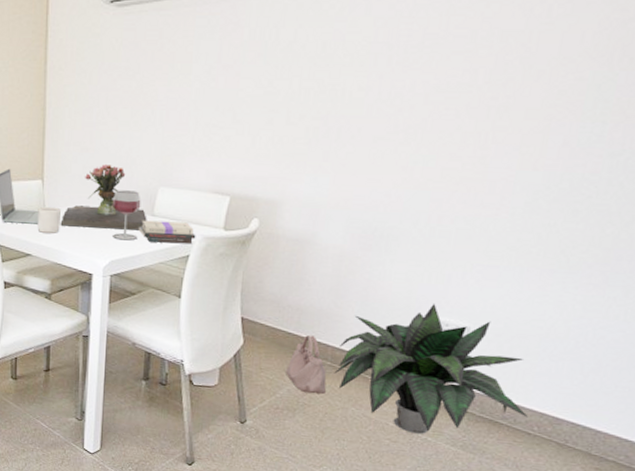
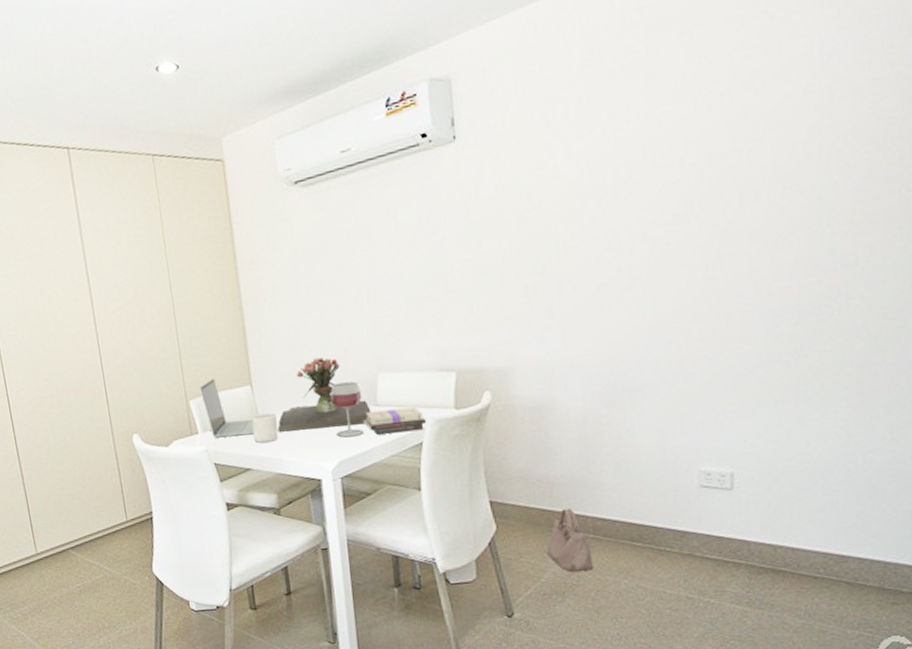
potted plant: present [334,303,528,435] -> none [598,452,811,598]

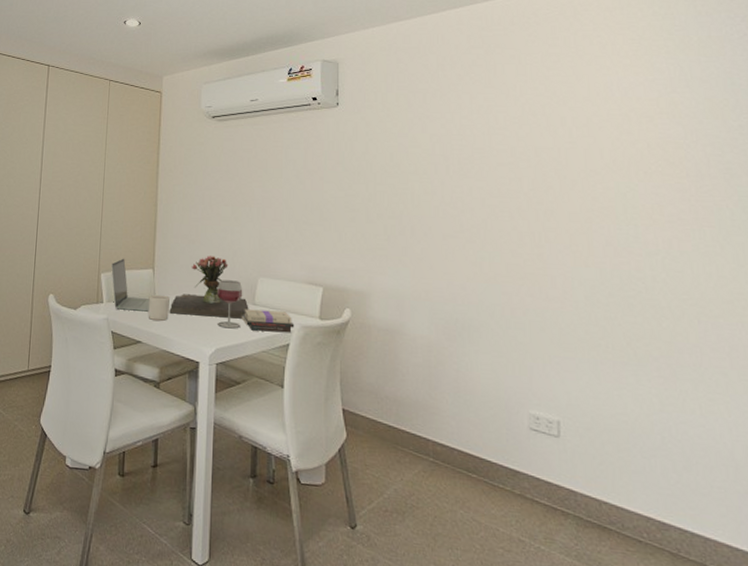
handbag: present [547,509,595,573] -> none [391,429,433,495]

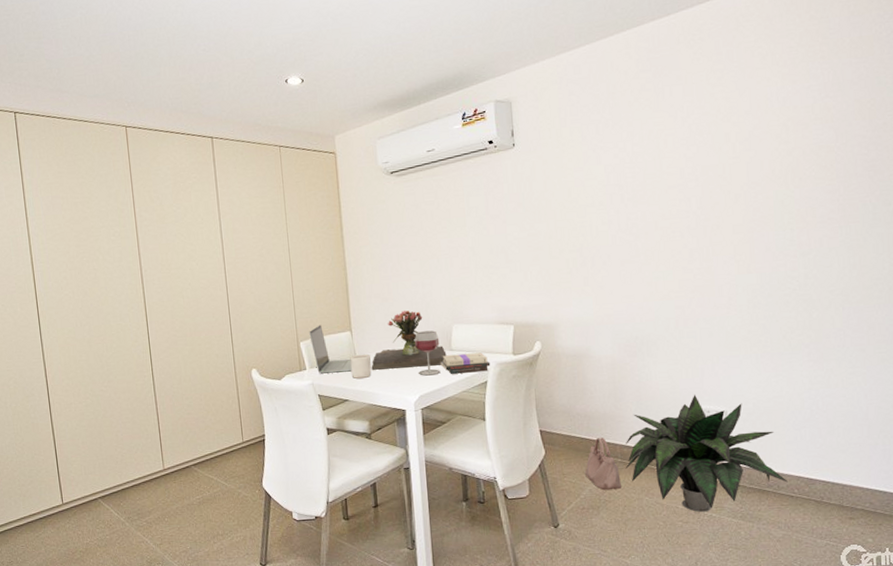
handbag: none [391,429,433,495] -> present [585,438,622,491]
potted plant: none [437,395,635,543] -> present [625,394,788,513]

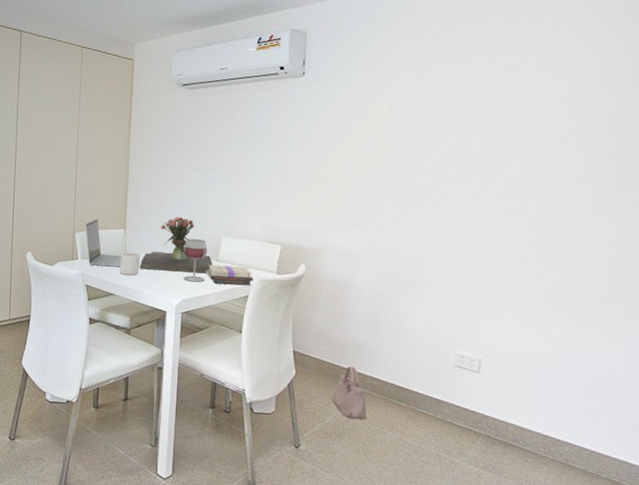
potted plant: present [625,394,788,513] -> none [372,338,534,456]

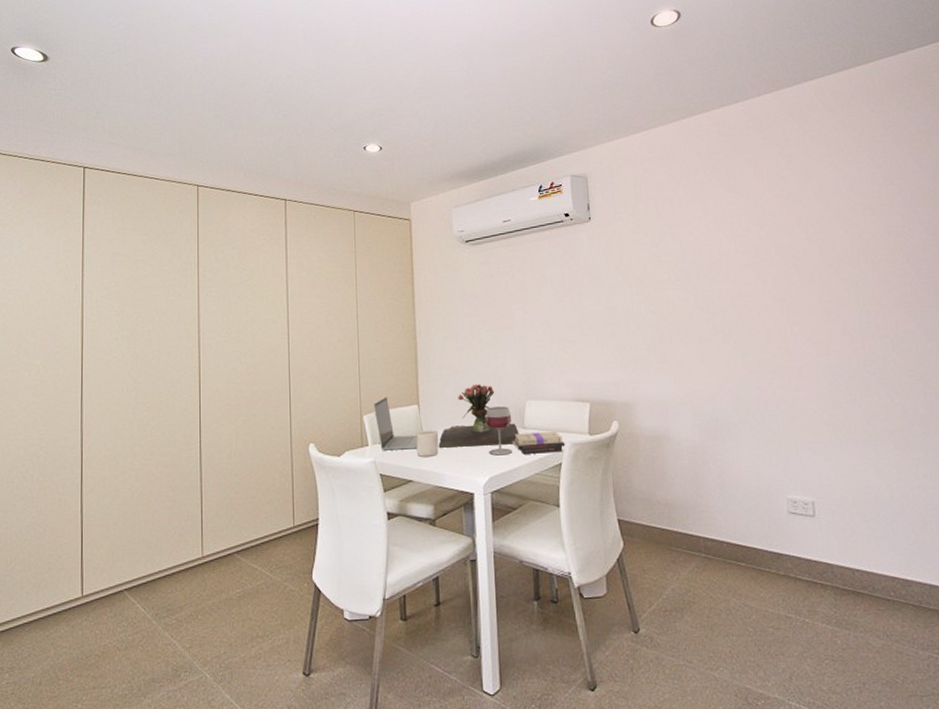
handbag: present [332,366,367,420] -> none [667,529,707,590]

